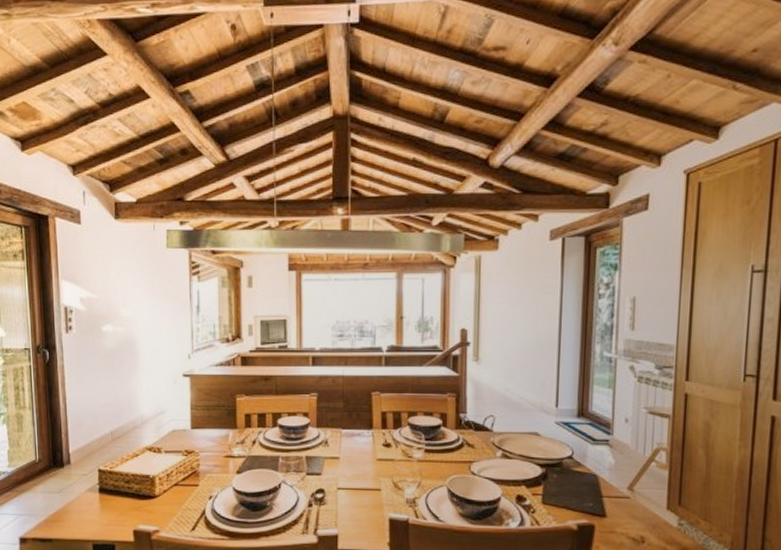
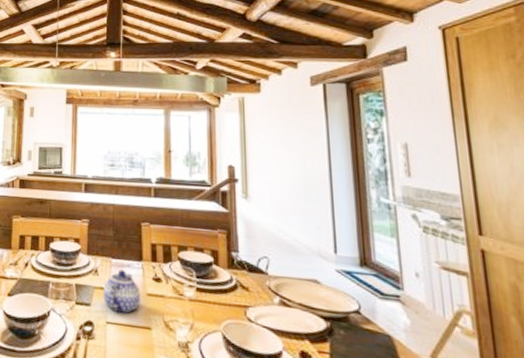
teapot: none [334,439,370,479] -> present [103,270,140,314]

